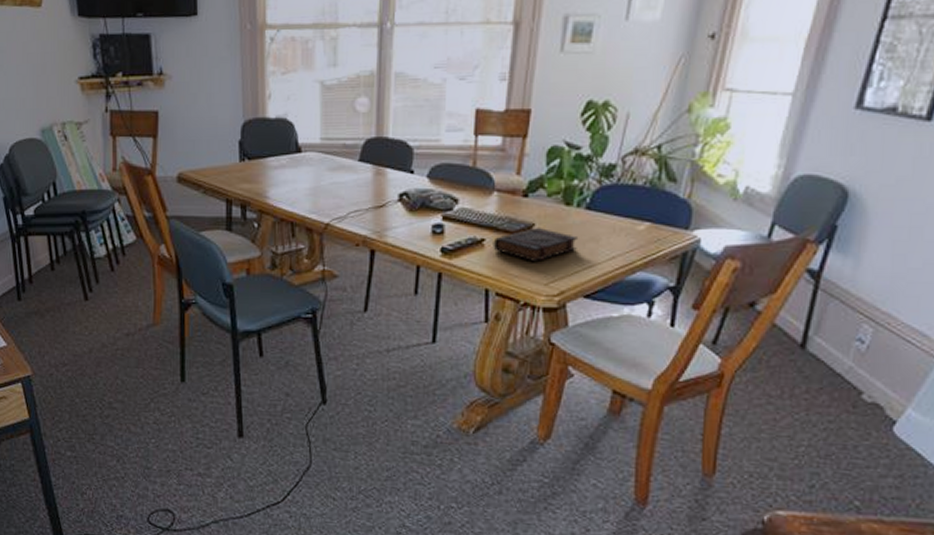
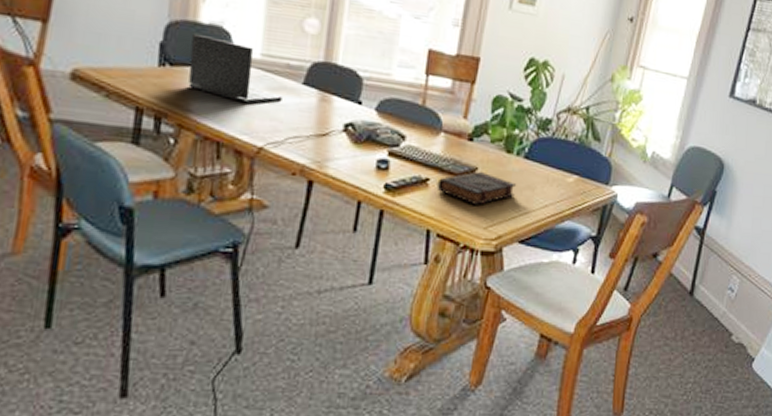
laptop: none [263,128,342,184] -> present [188,33,283,104]

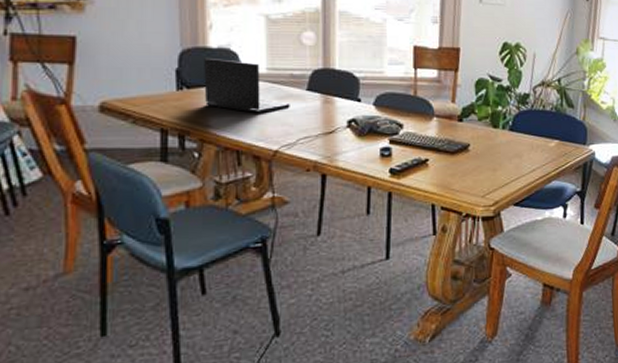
book: present [437,171,517,205] -> none [436,147,506,177]

